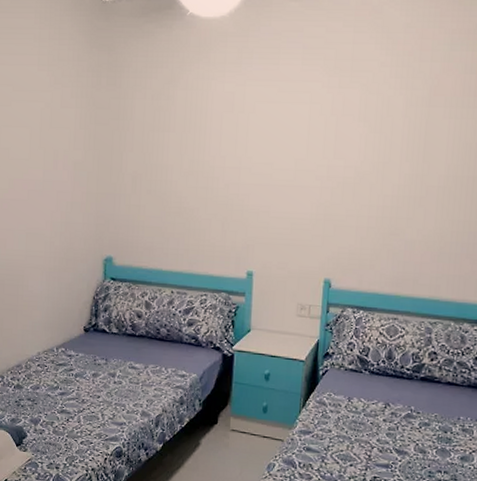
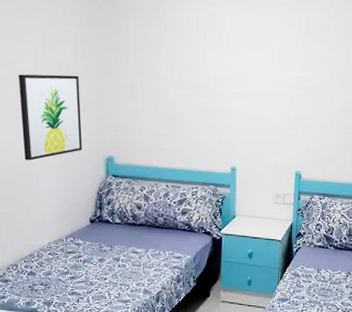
wall art: none [11,163,79,260] -> present [18,74,83,161]

